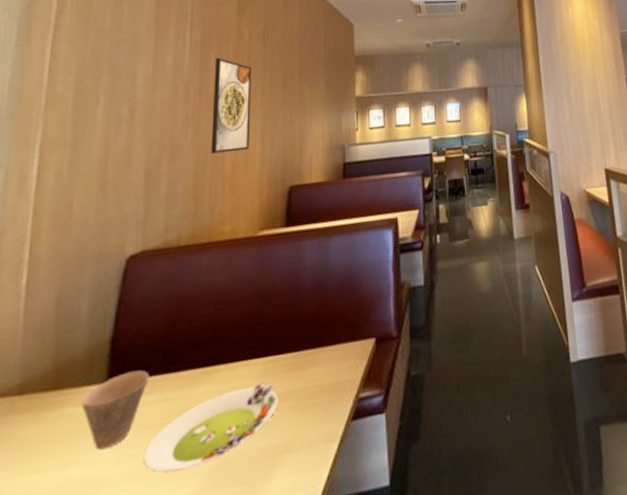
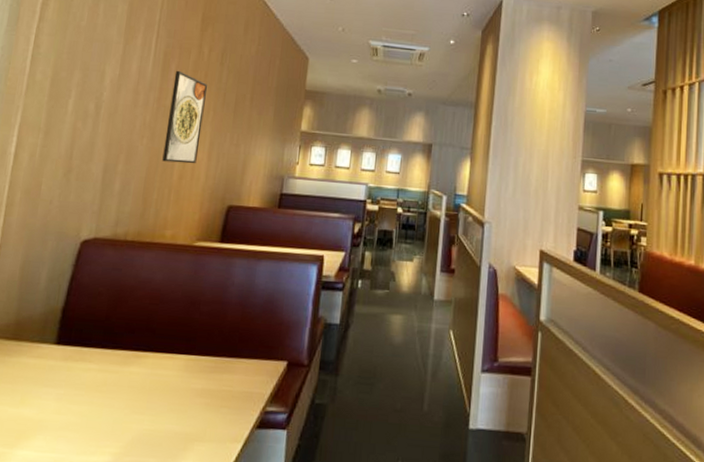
cup: present [81,369,150,451] -> none [34,339,91,399]
salad plate: present [143,382,278,473] -> none [79,376,196,433]

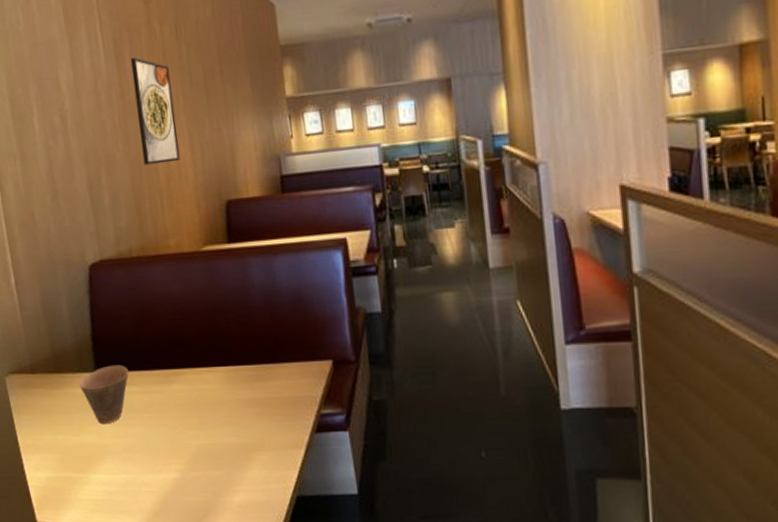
cup: none [34,339,91,399] -> present [79,365,129,425]

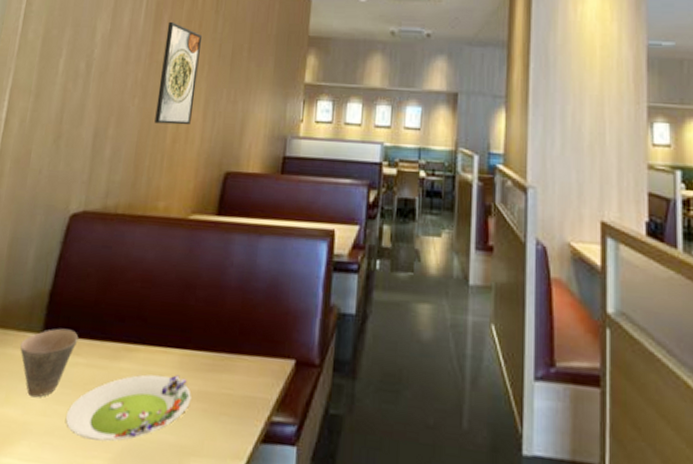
salad plate: none [136,388,244,450] -> present [65,374,191,442]

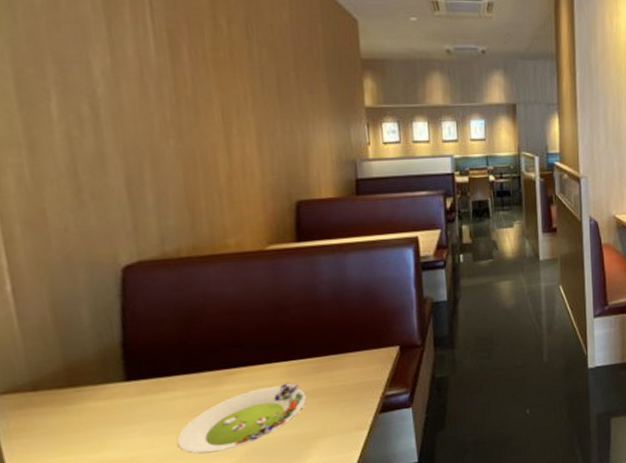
cup: present [20,328,79,398] -> none [102,370,171,437]
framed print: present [154,21,203,125] -> none [188,50,245,163]

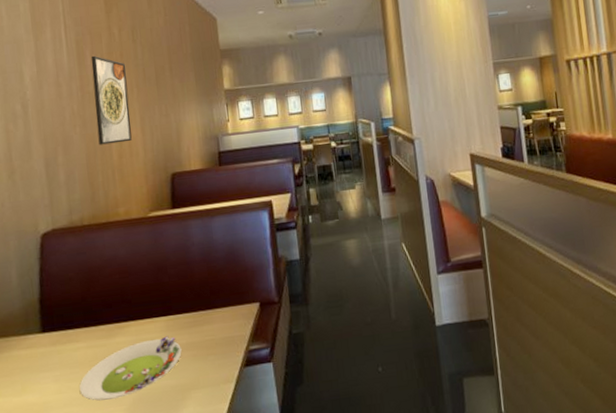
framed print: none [188,50,245,163] -> present [91,55,132,145]

